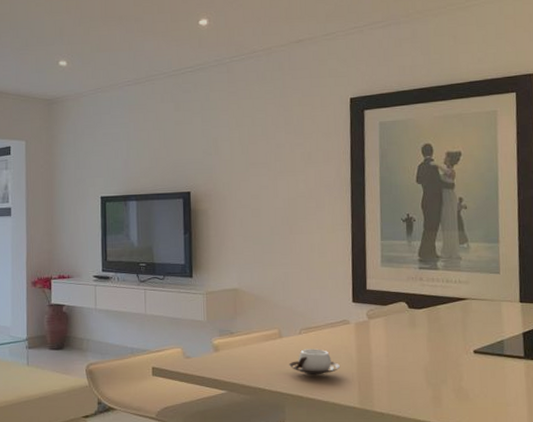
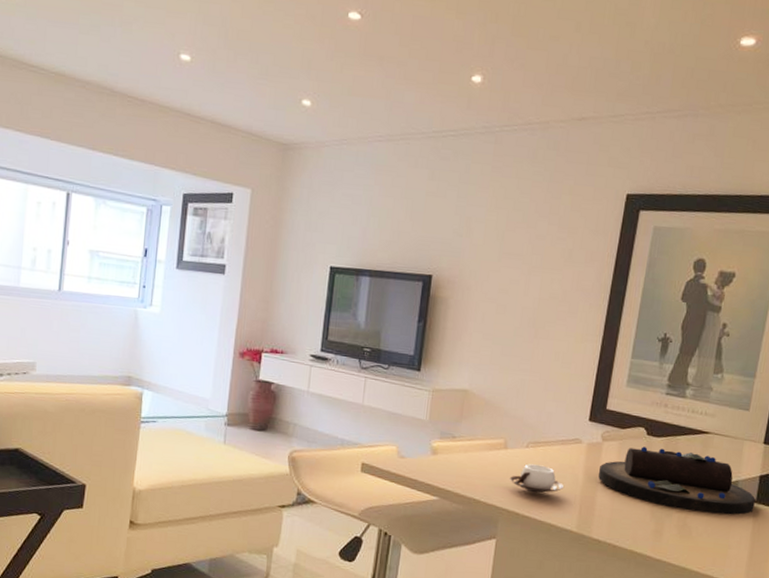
decorative bowl: none [369,319,524,375] -> present [598,446,756,515]

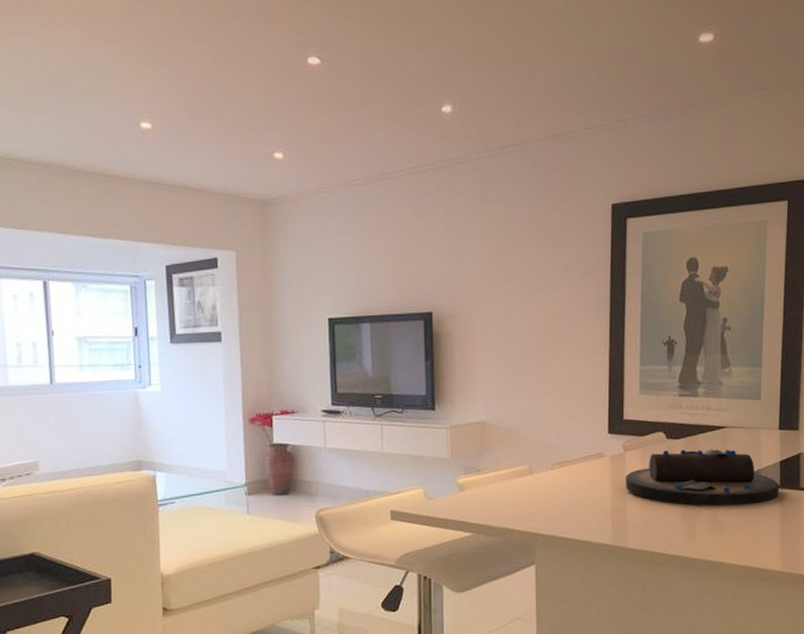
cup: present [510,464,564,494] -> none [540,484,593,513]

